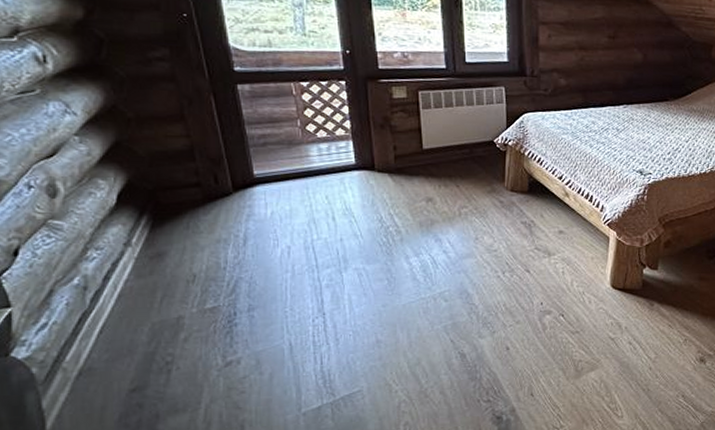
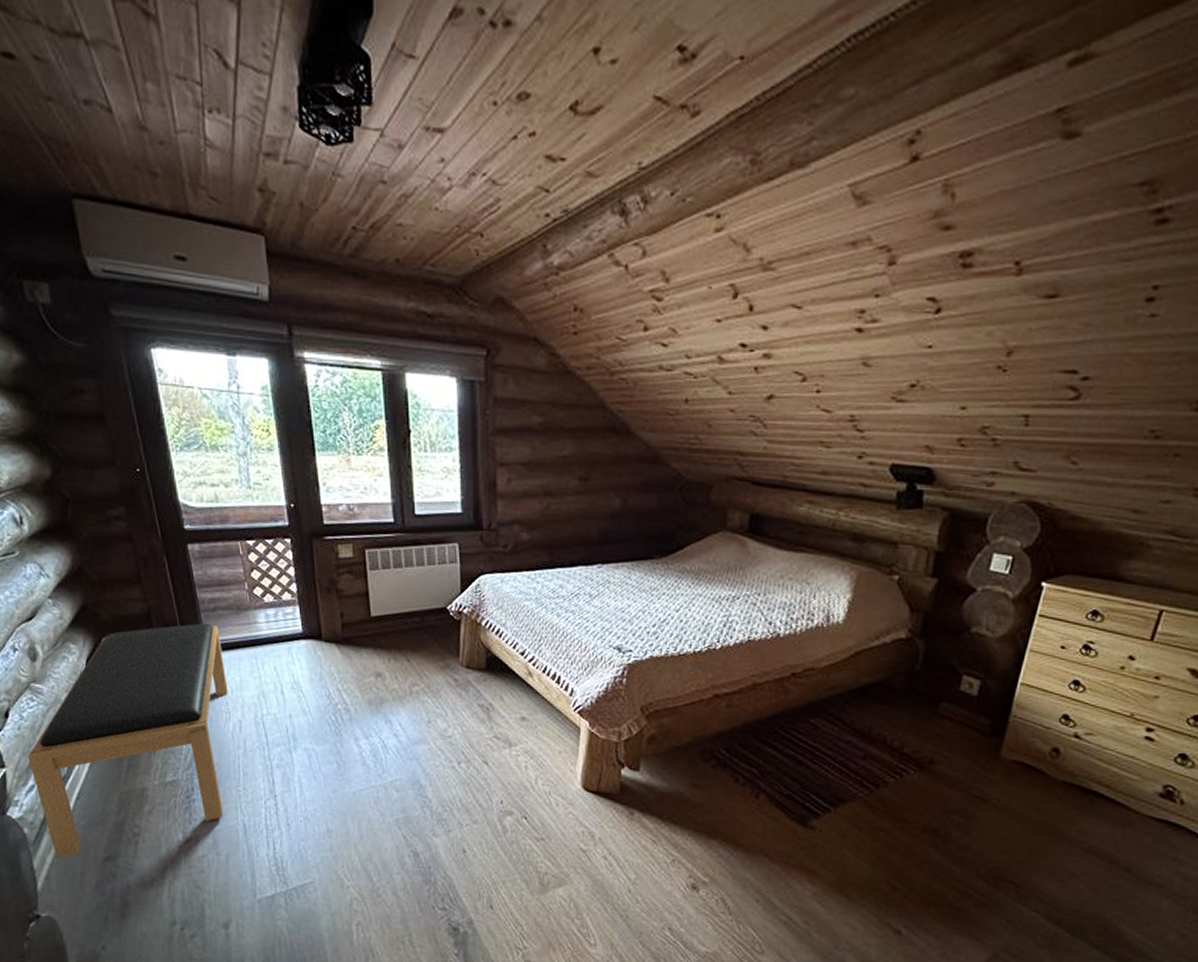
bench: none [40,157,277,396] -> present [28,623,228,859]

